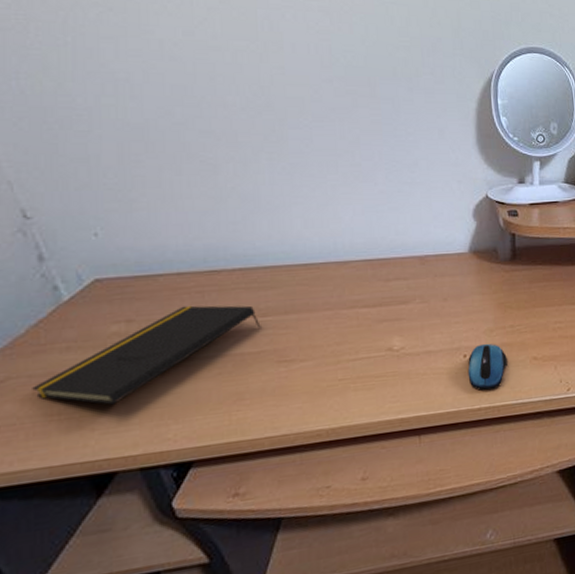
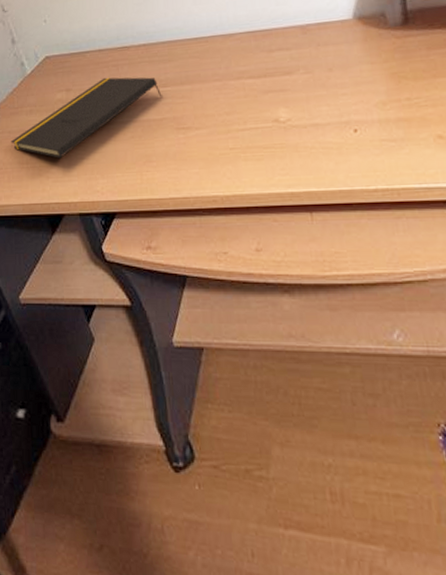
computer mouse: present [467,343,508,391] -> none [359,117,407,171]

